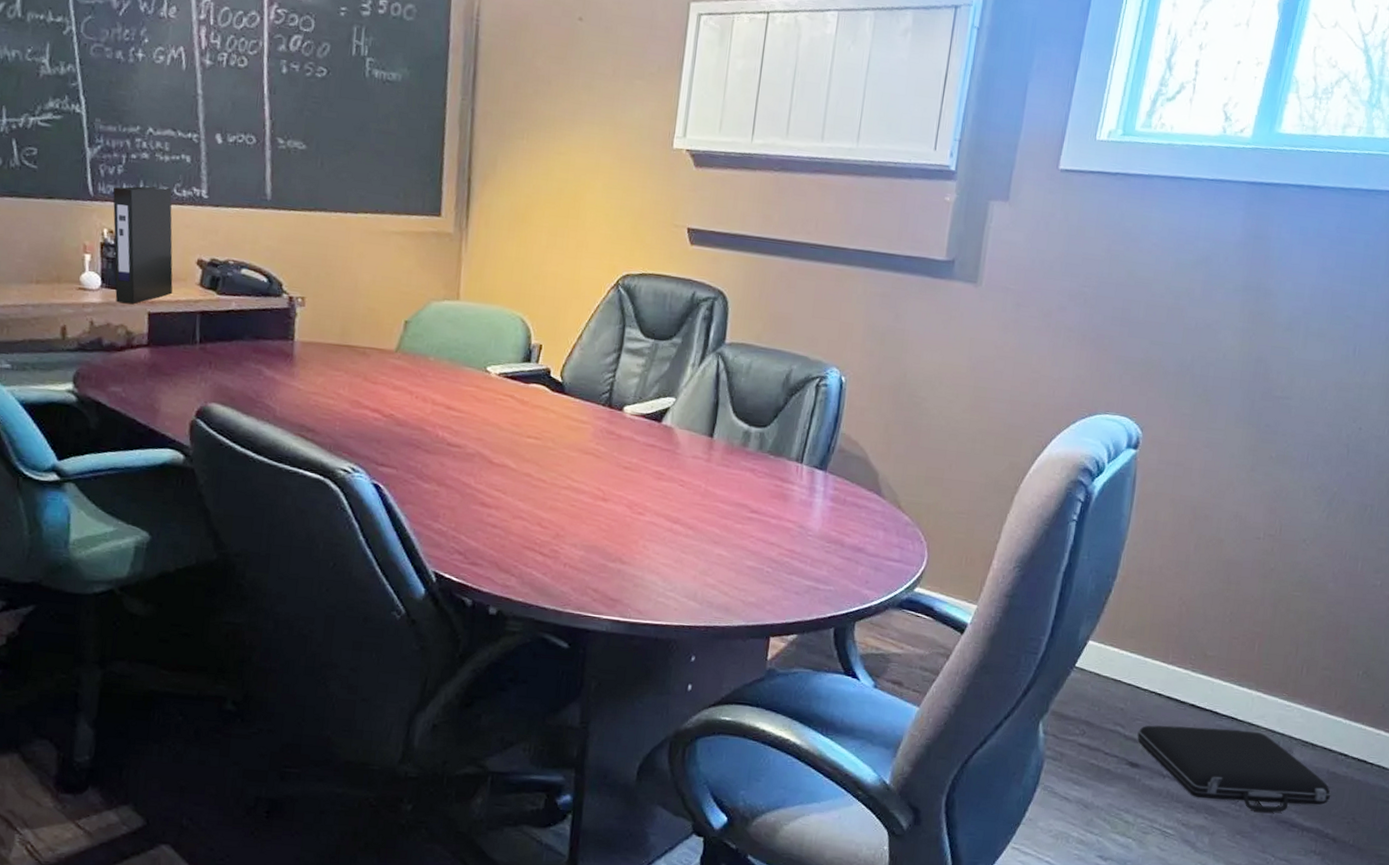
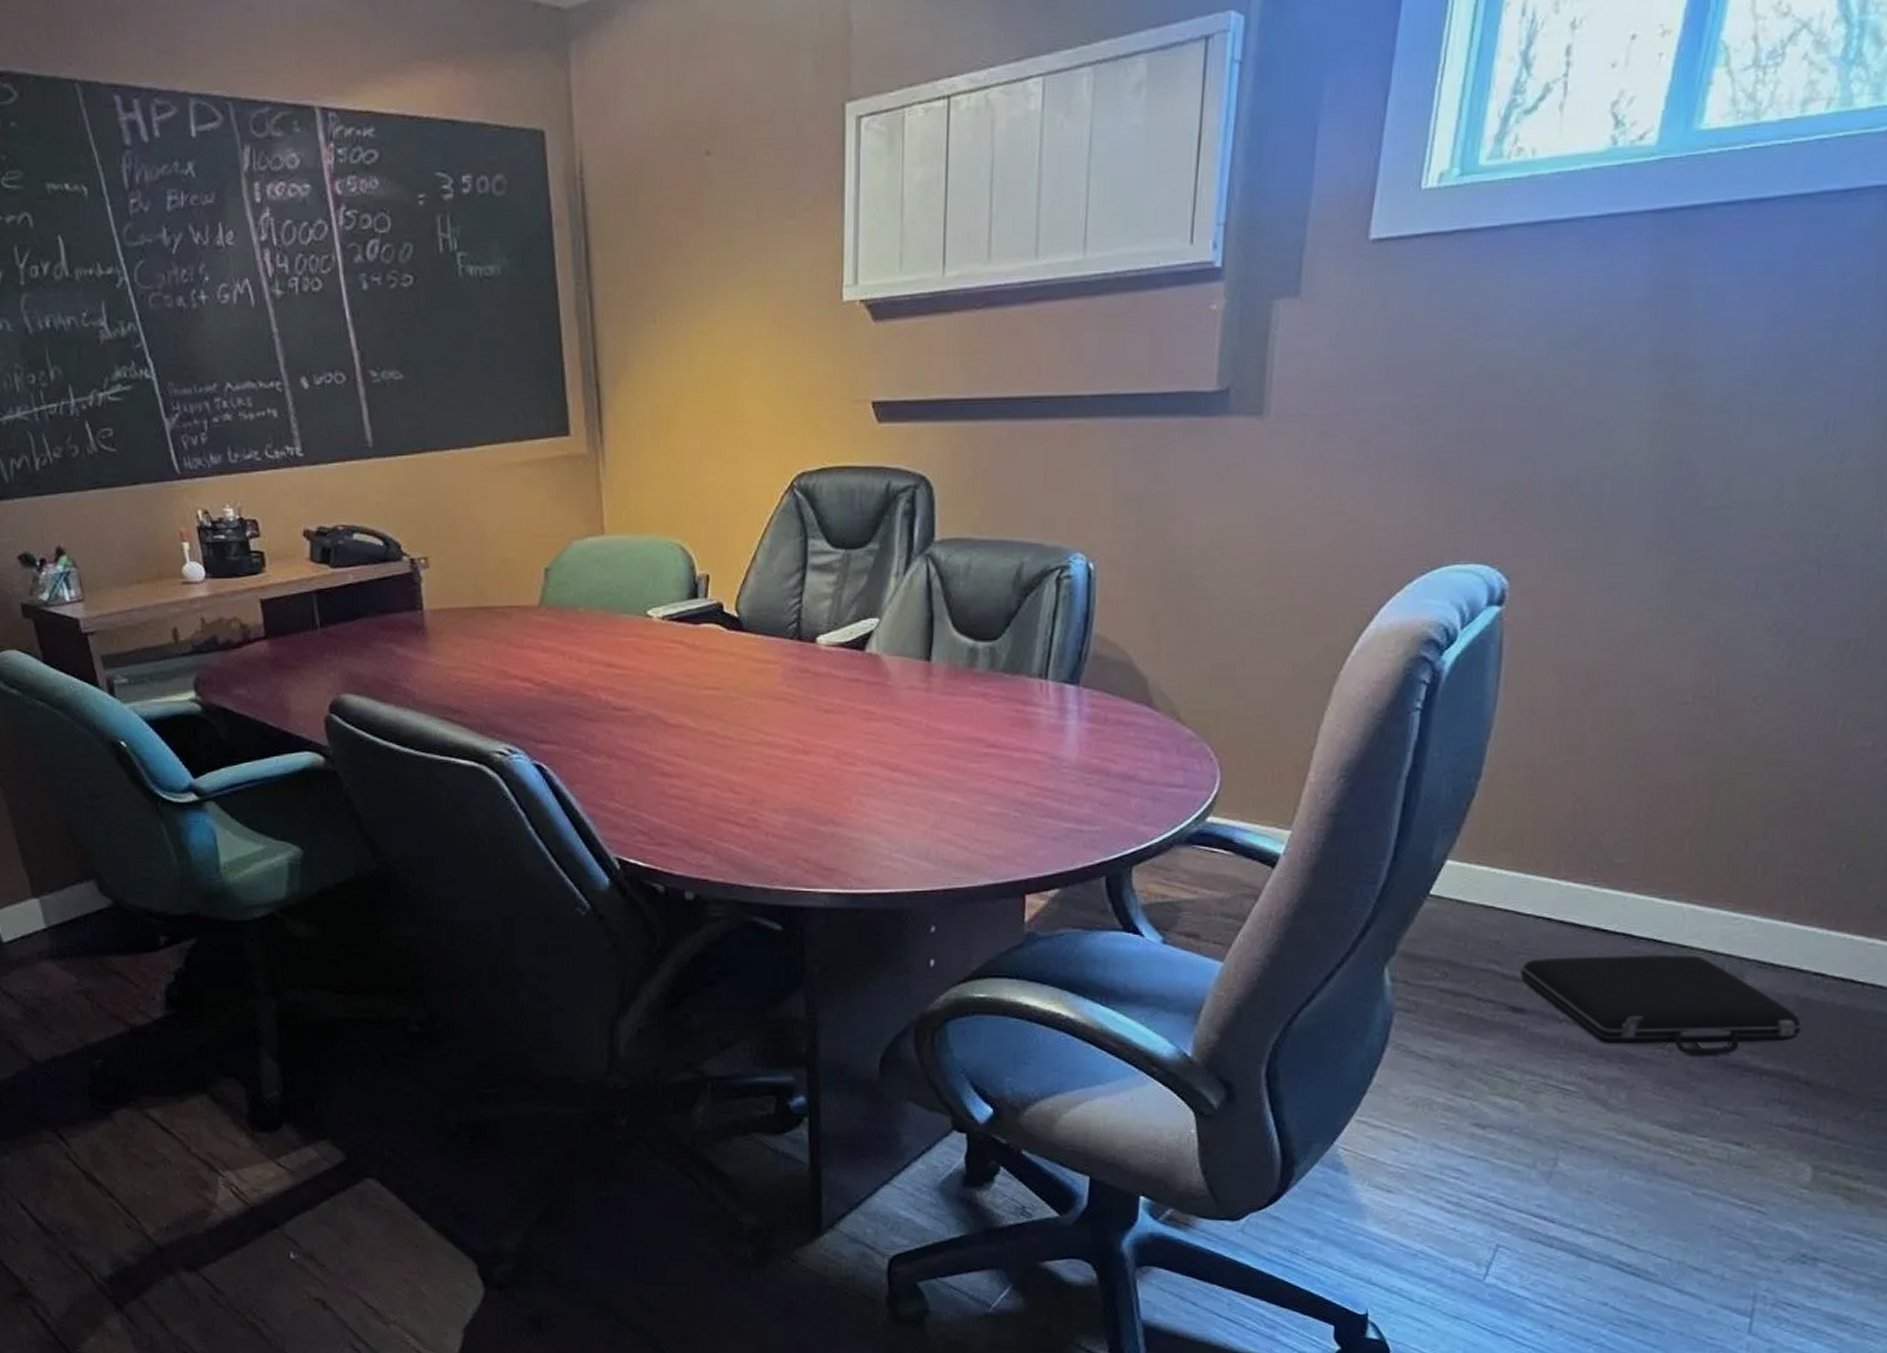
binder: present [112,186,173,304] -> none [199,450,283,593]

